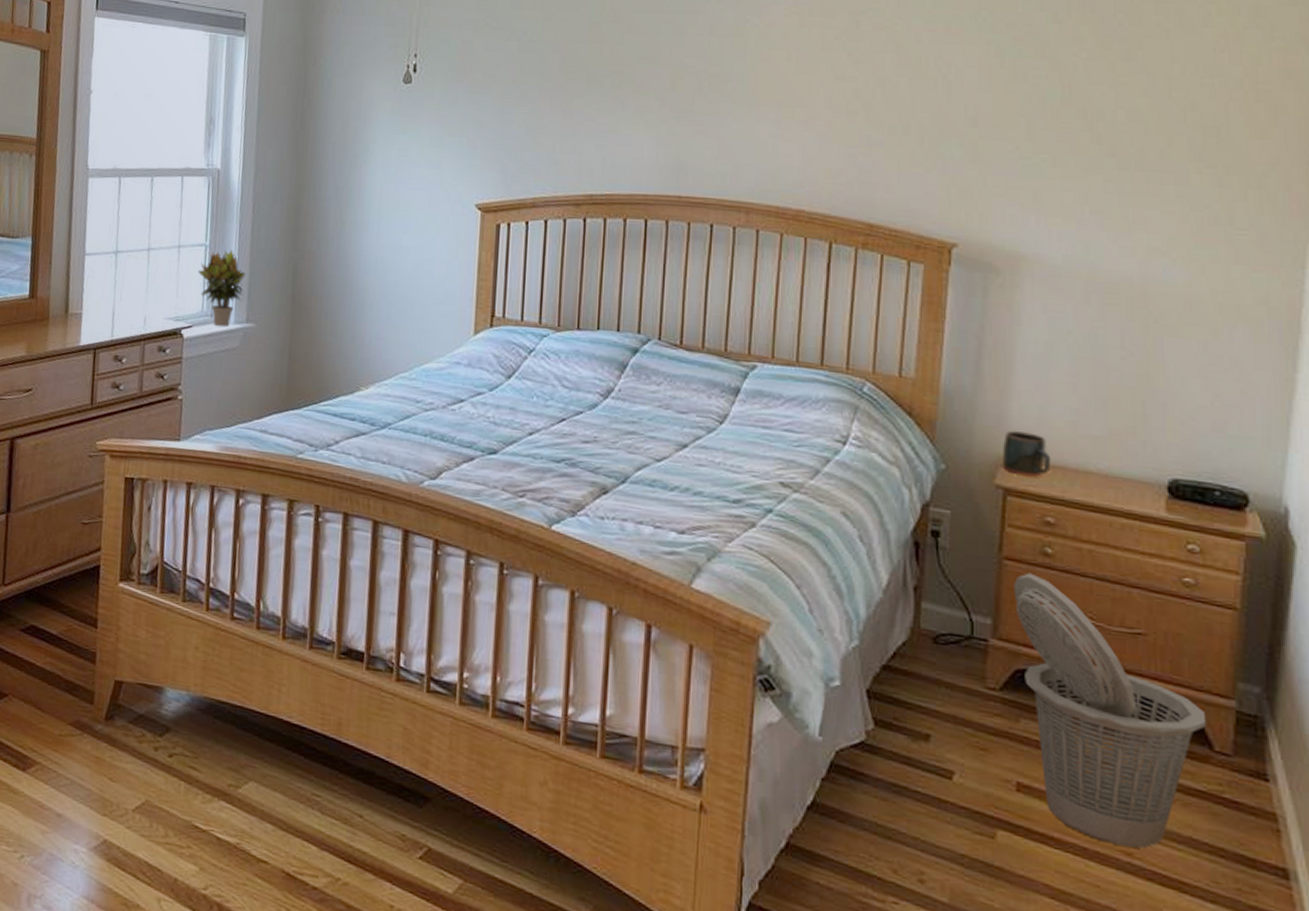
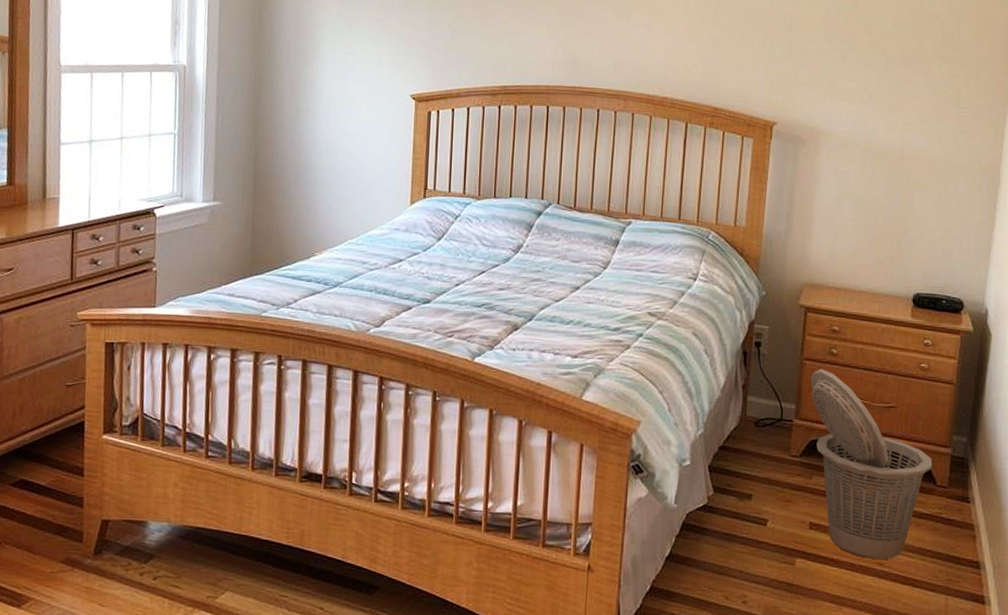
potted plant: present [197,249,246,328] -> none [167,136,212,206]
mug: present [1002,431,1052,477] -> none [804,264,838,297]

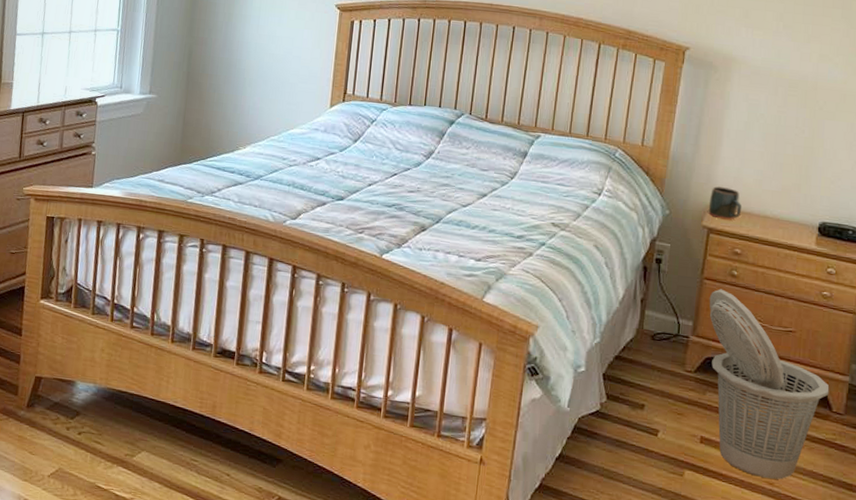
mug: none [804,264,838,297] -> present [708,186,742,220]

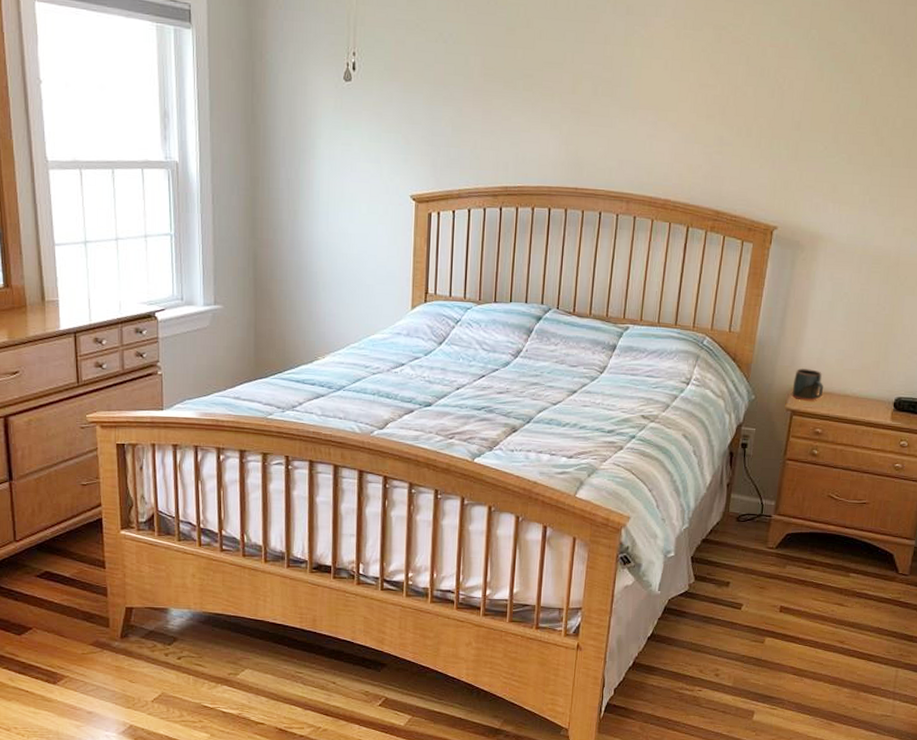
laundry basket: present [709,289,830,480] -> none [790,468,897,638]

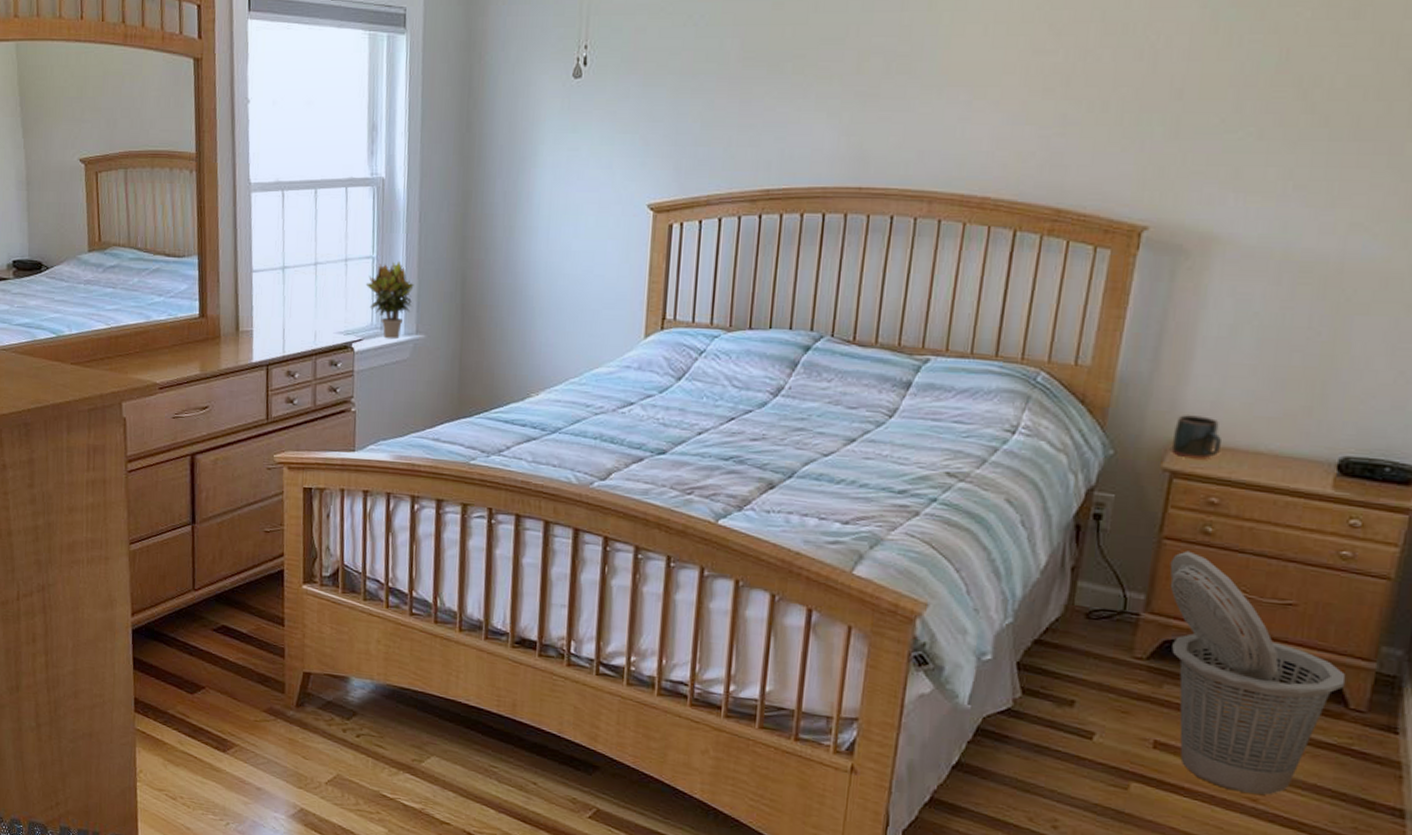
potted plant: none [165,238,210,310] -> present [365,260,414,340]
laundry basket: none [790,468,897,638] -> present [1169,551,1346,795]

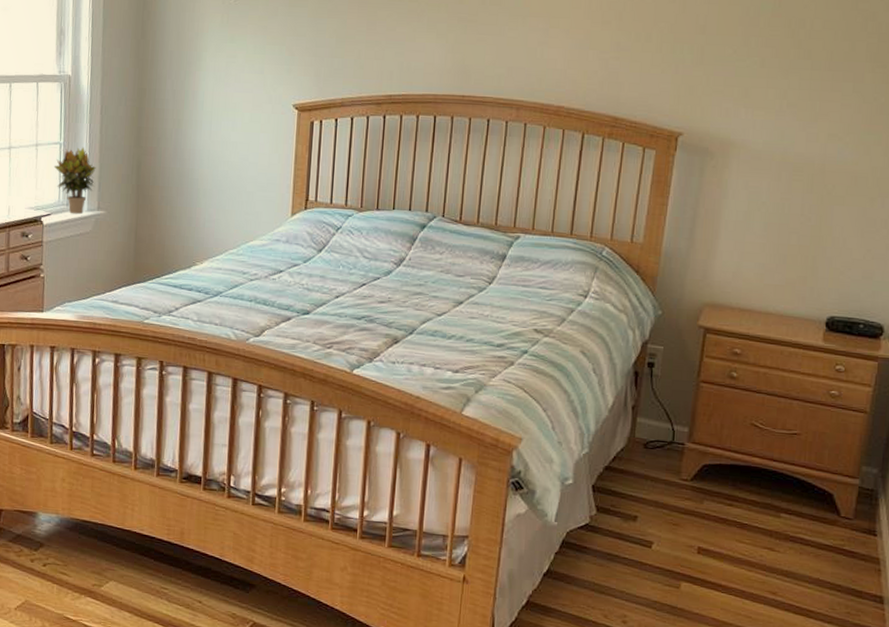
laundry basket: present [1169,551,1346,795] -> none [706,392,838,589]
mug: present [1171,415,1223,459] -> none [704,283,742,318]

